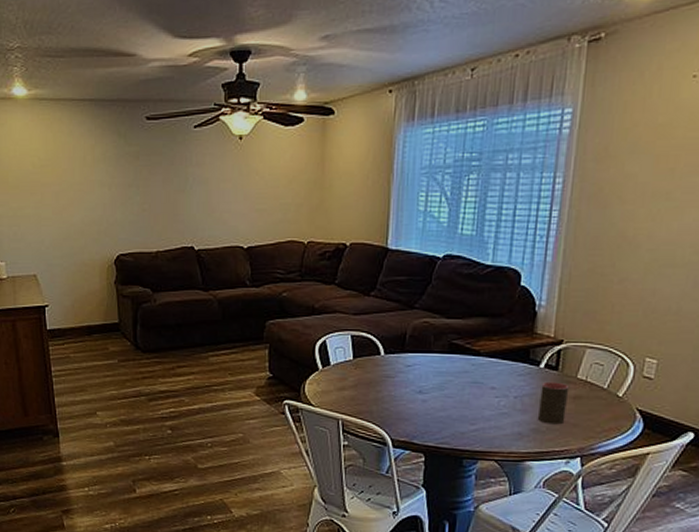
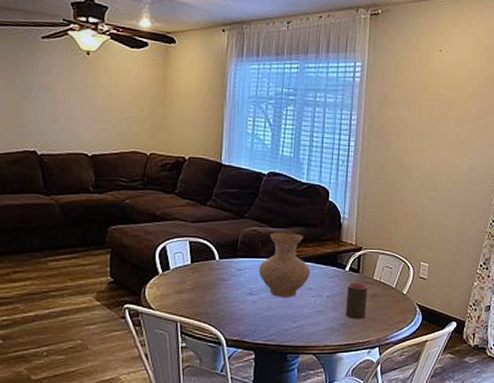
vase: none [430,324,495,397] -> present [258,232,311,297]

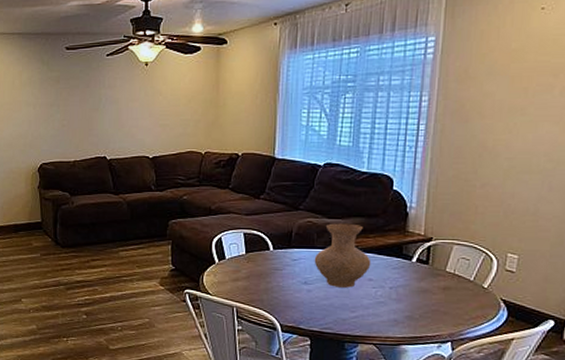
cup: present [345,282,368,320] -> none [411,274,439,313]

